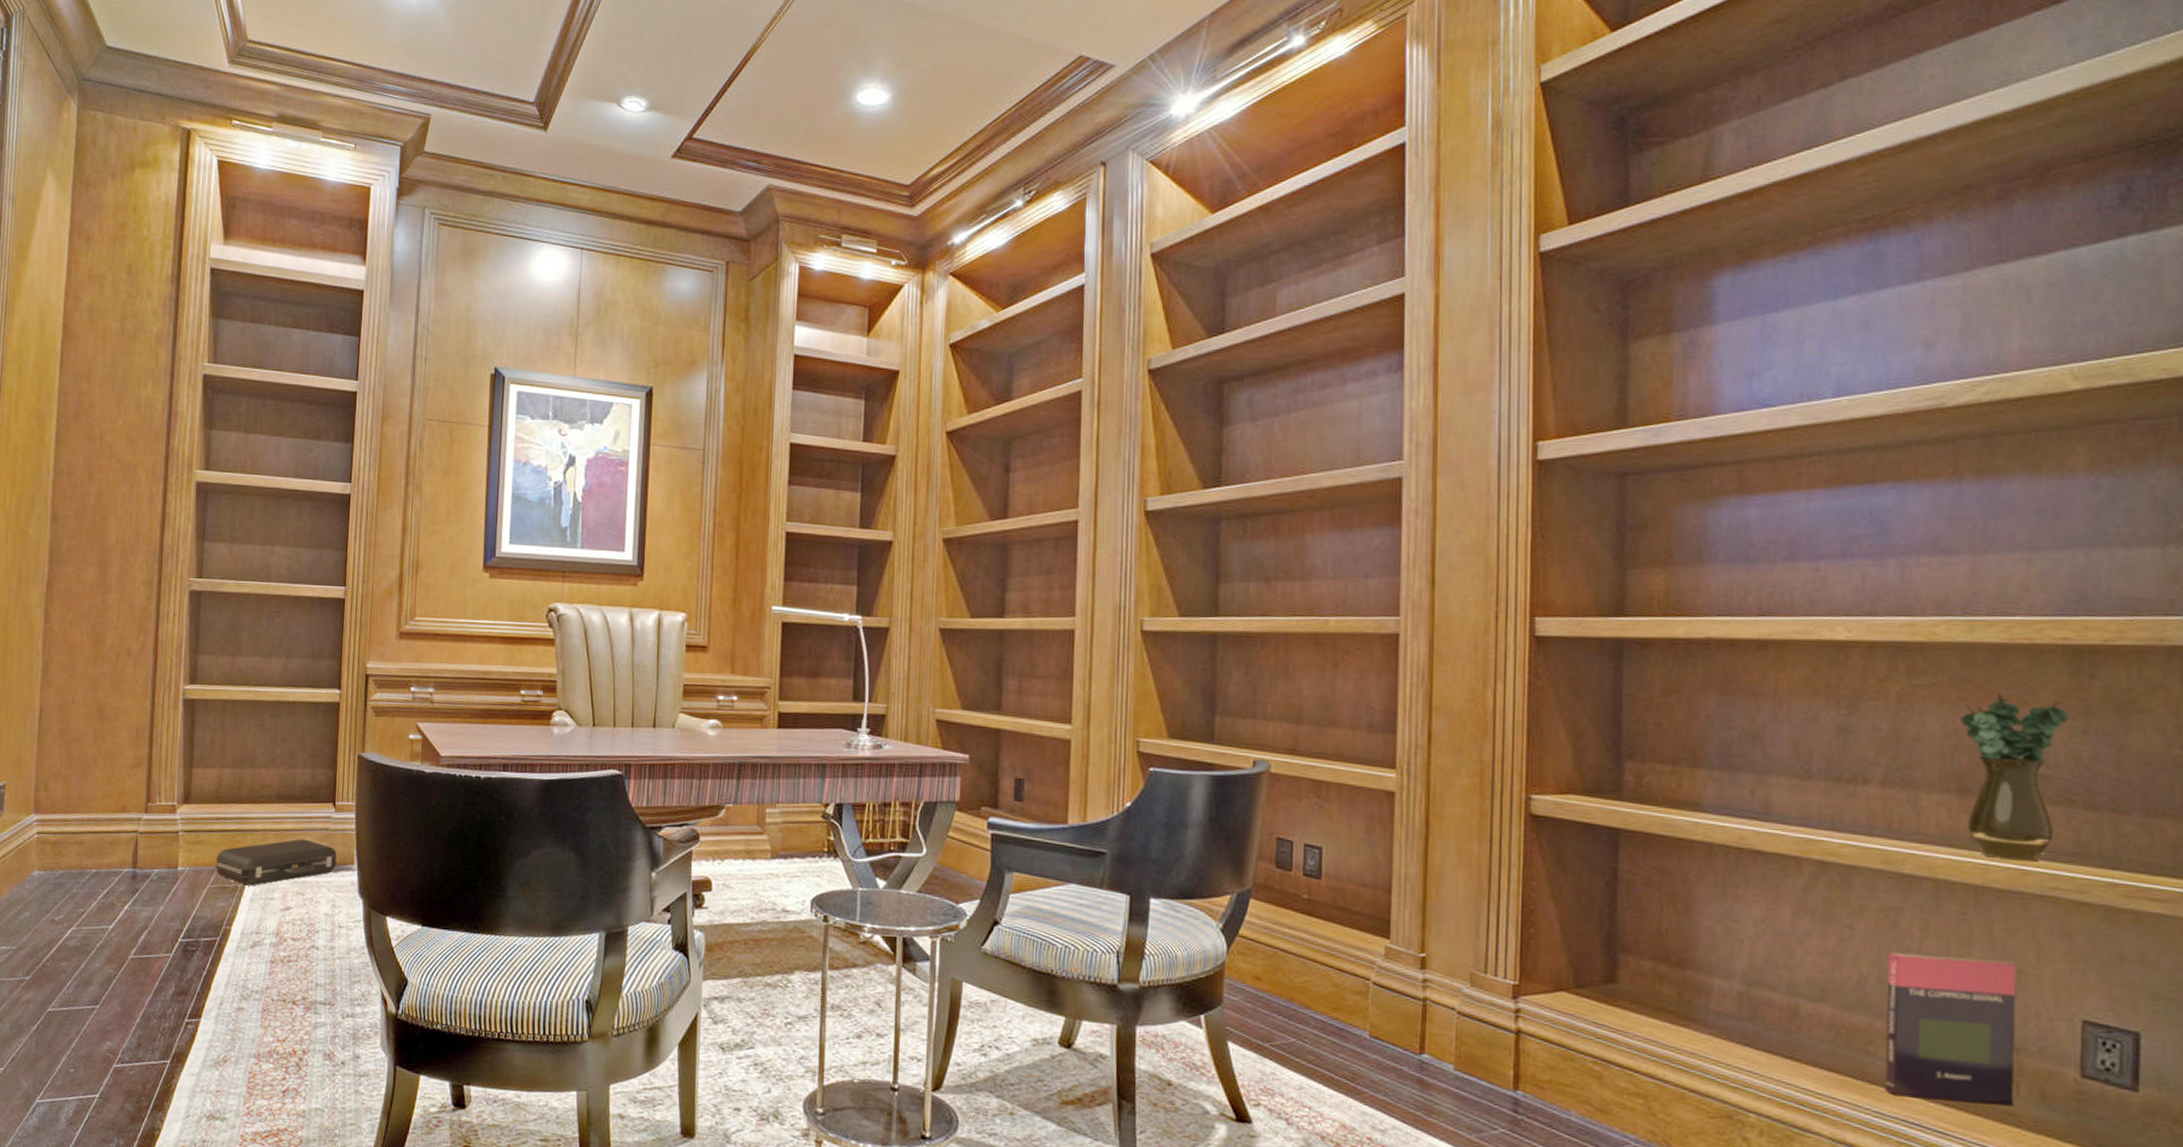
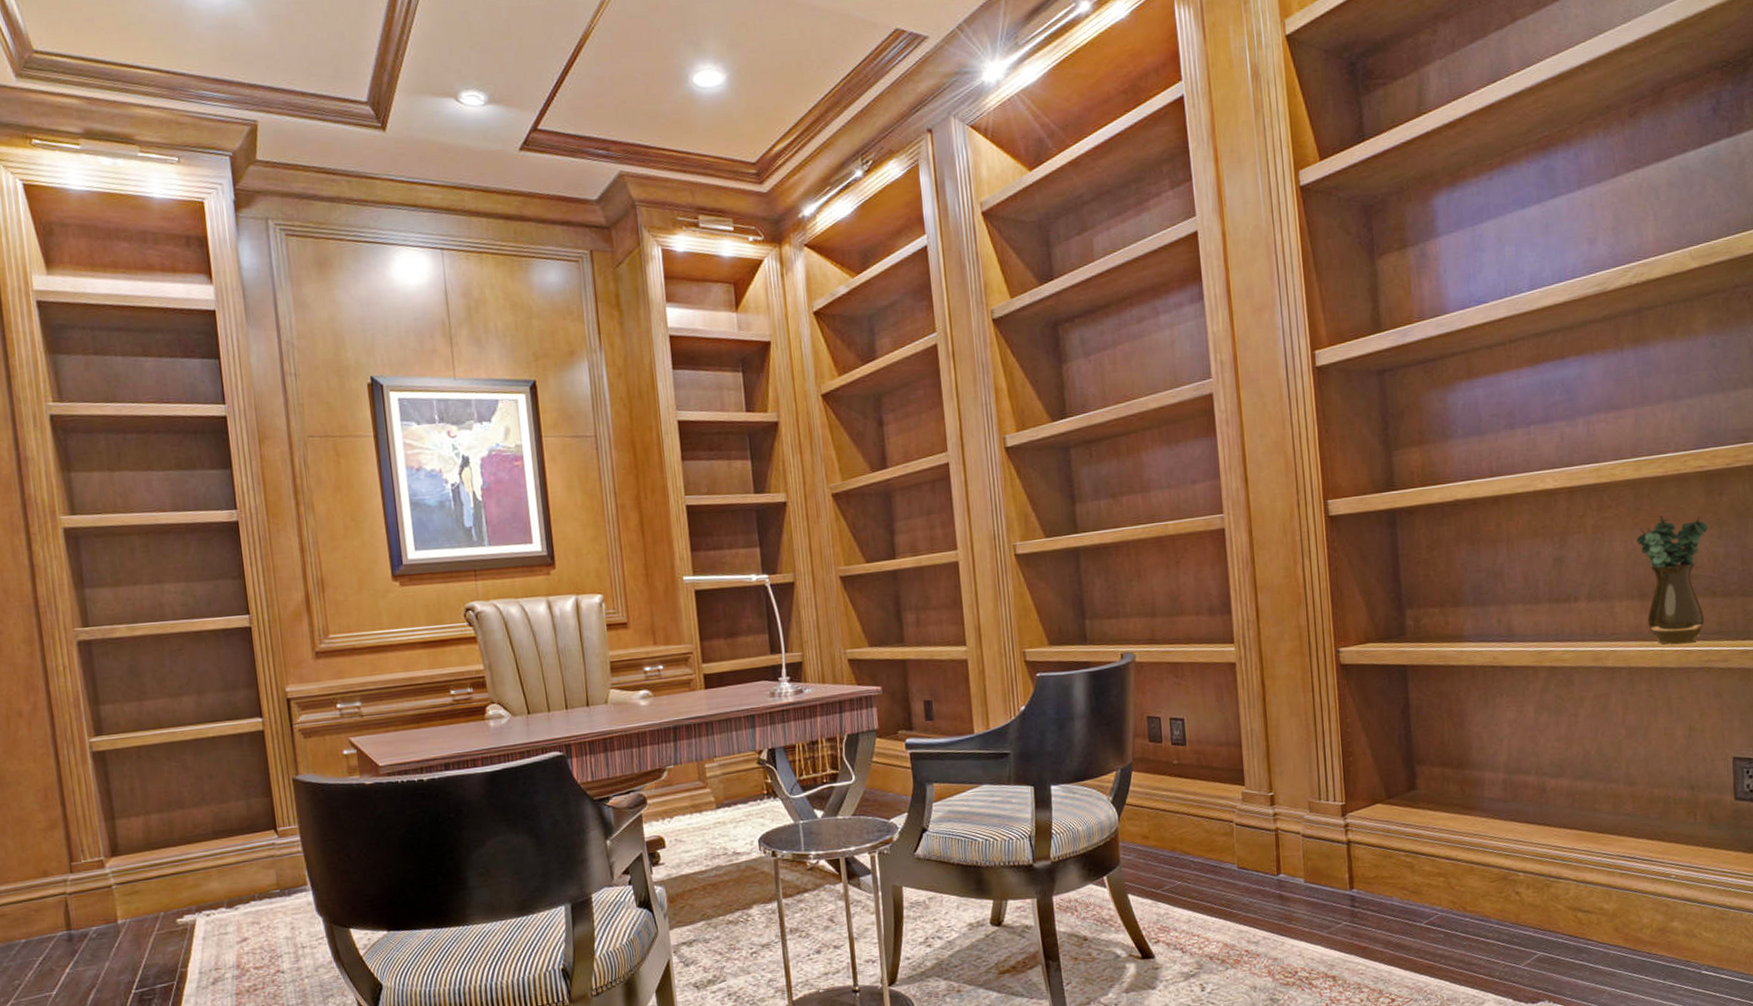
briefcase: present [216,839,338,886] -> none [158,869,289,926]
book: present [1885,952,2017,1107] -> none [1603,721,1693,839]

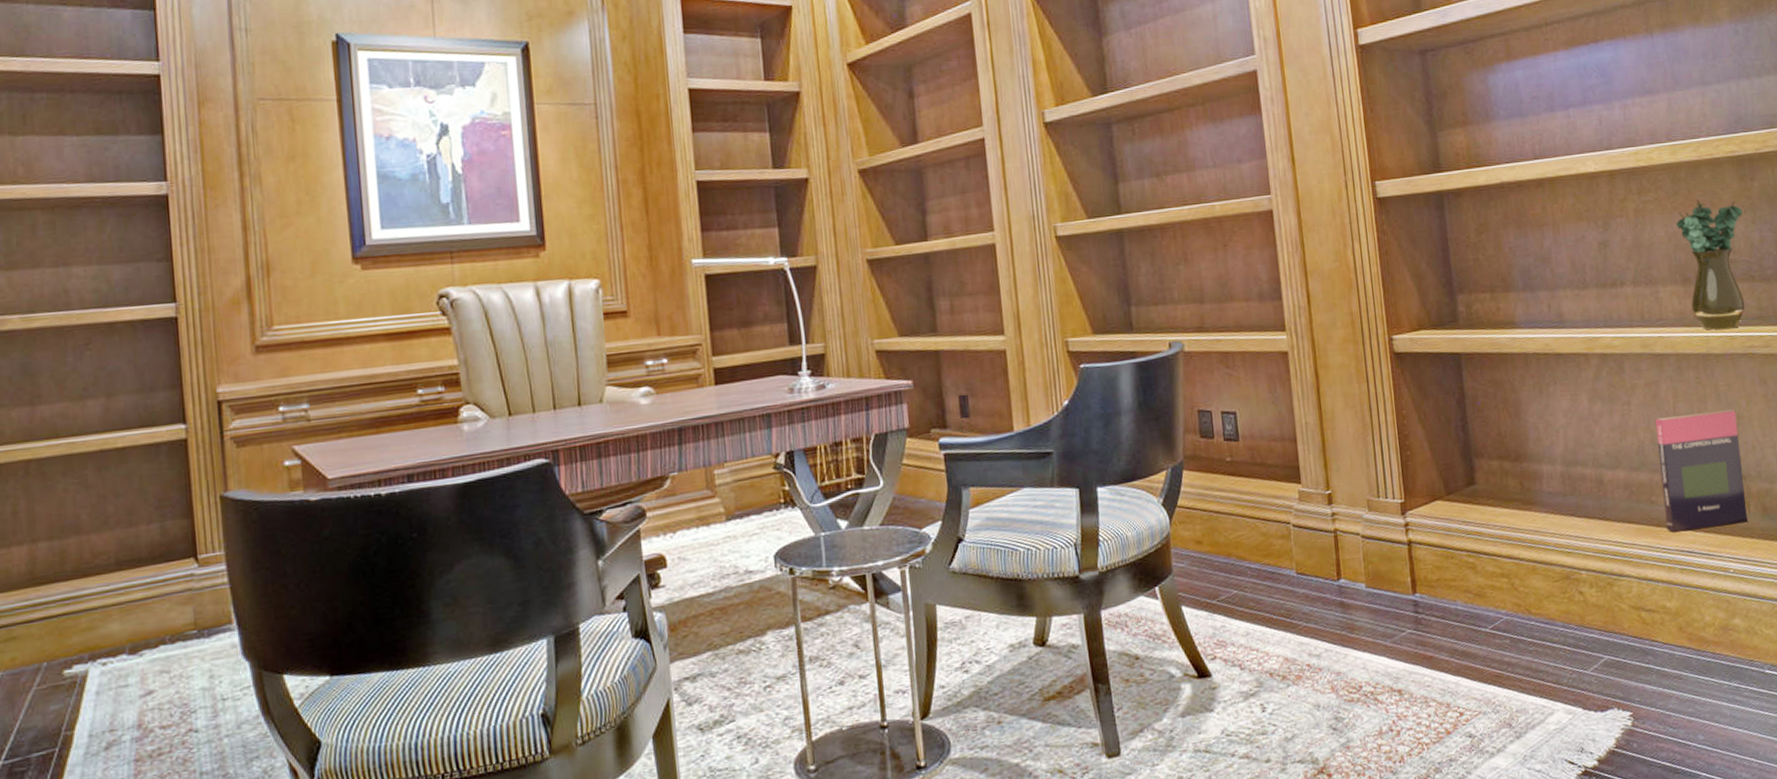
book: none [1603,721,1693,839] -> present [1655,409,1748,533]

